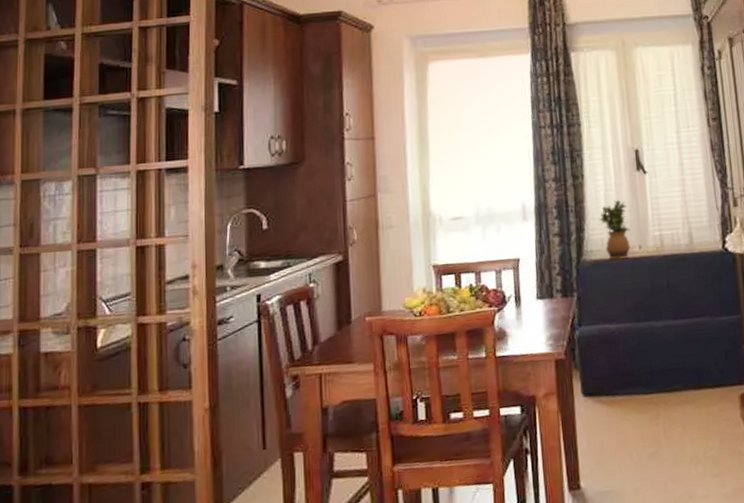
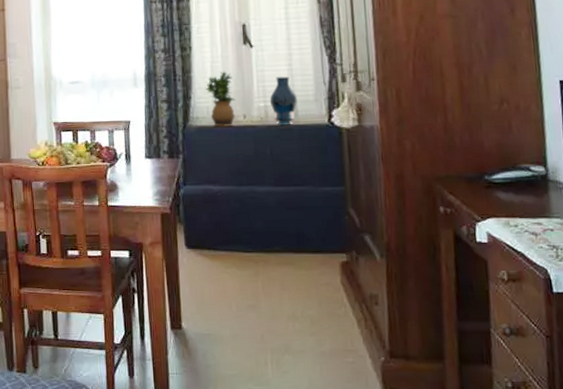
vase: none [664,202,692,255] -> present [269,76,297,125]

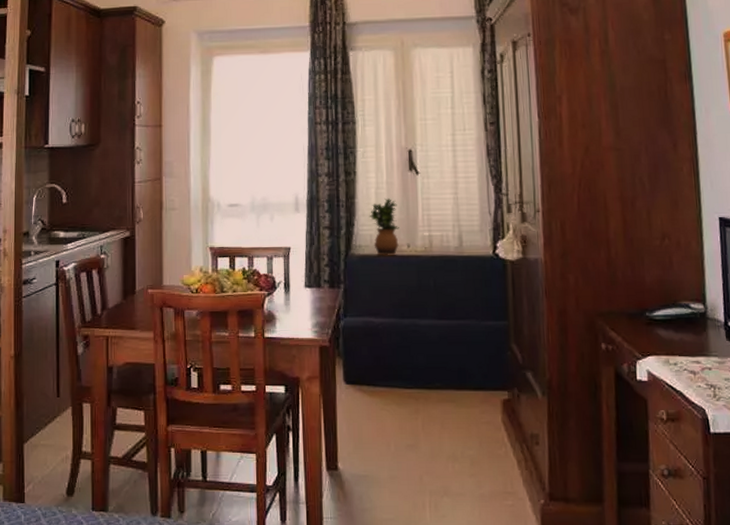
vase: present [269,76,297,125] -> none [434,205,462,256]

